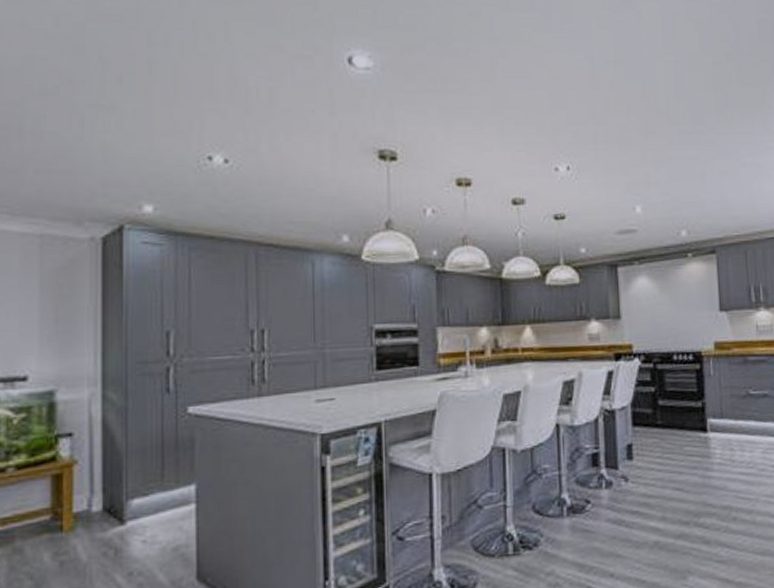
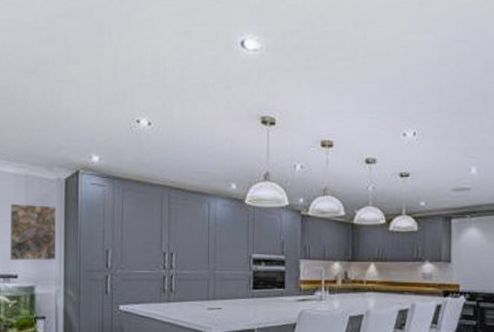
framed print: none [14,274,90,356] -> present [9,203,57,261]

